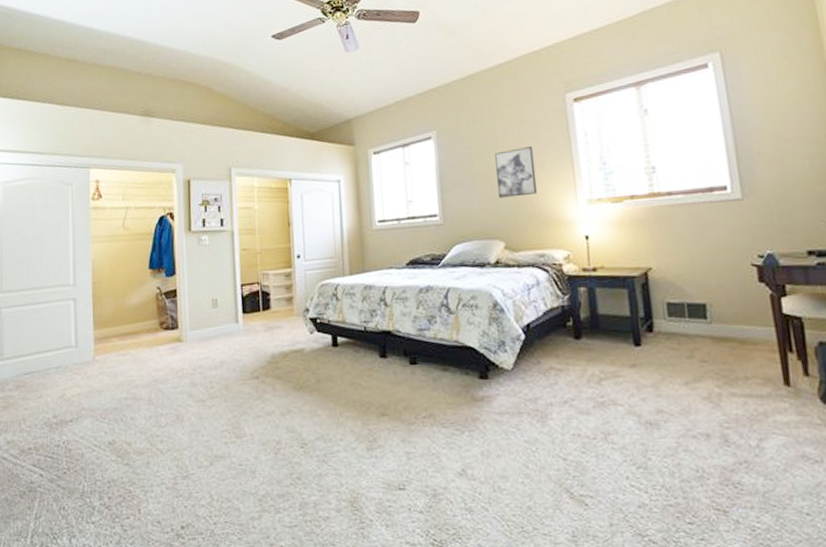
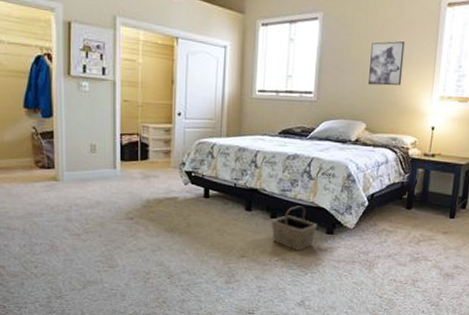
basket: none [411,346,467,403] -> present [271,206,317,251]

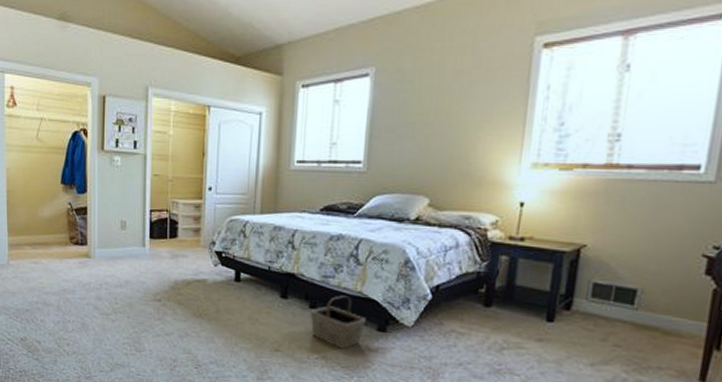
wall art: present [367,41,405,86] -> none [431,96,483,152]

